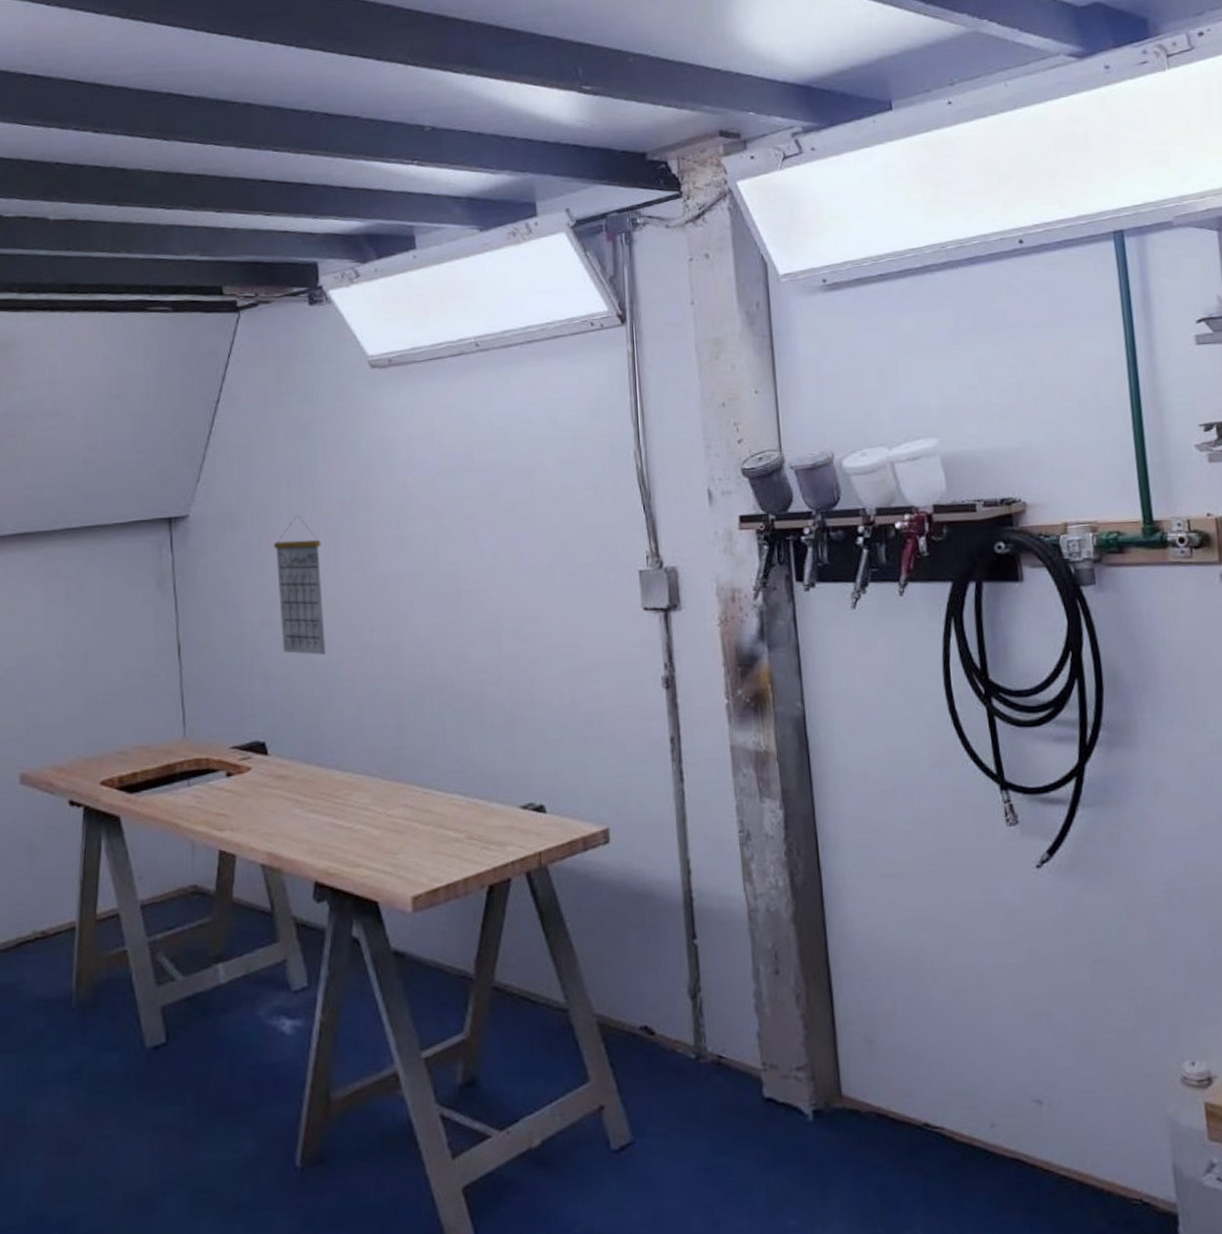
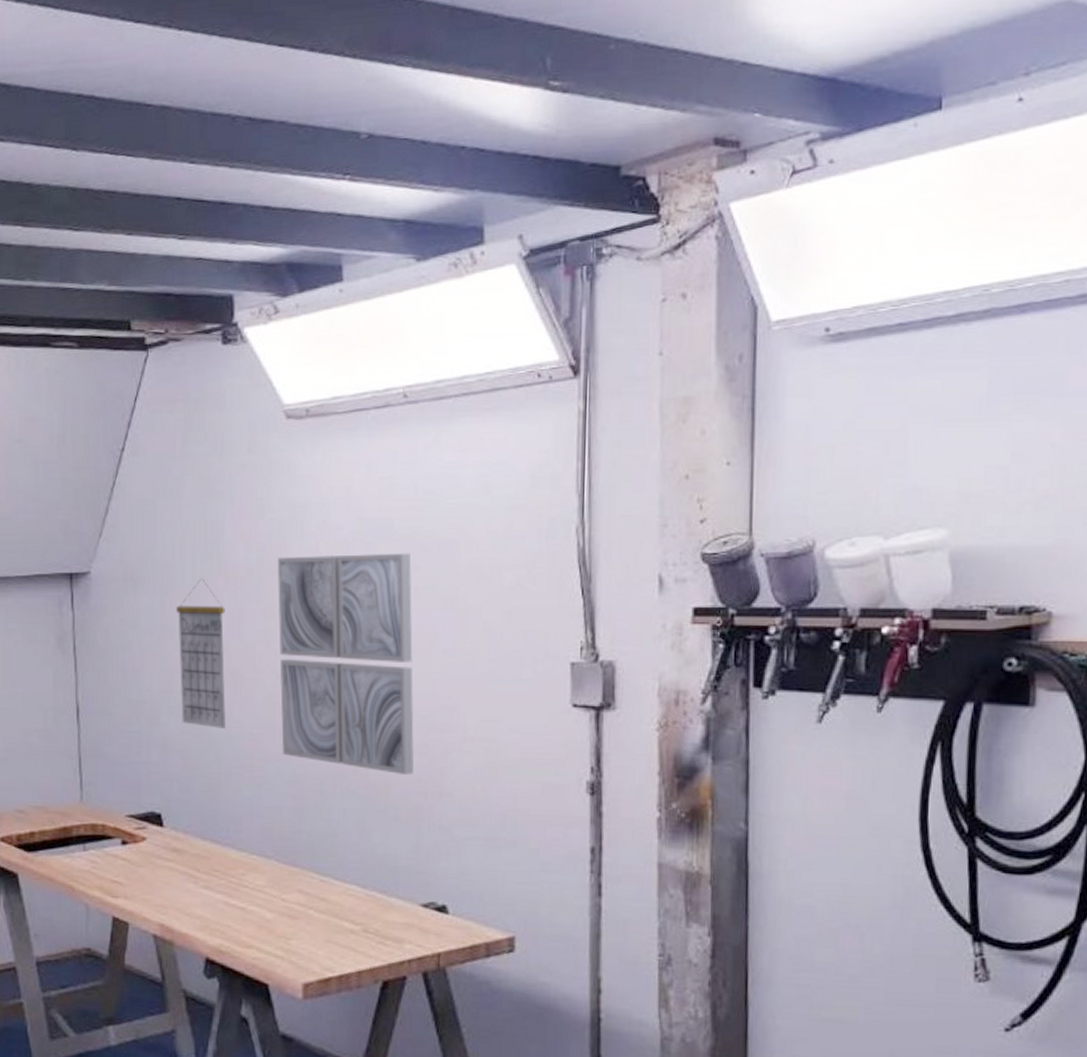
wall art: none [368,481,506,685] -> present [277,553,415,776]

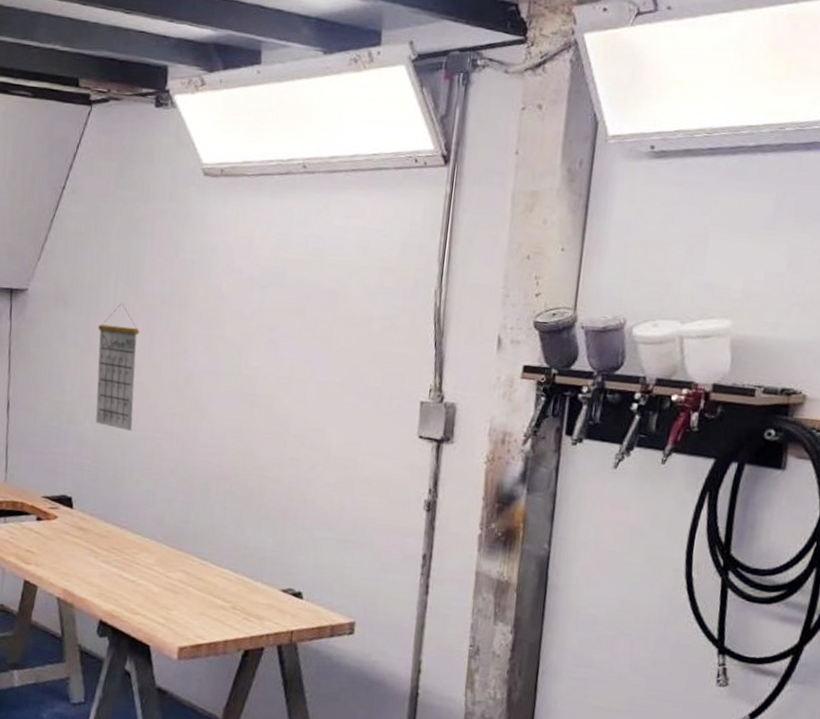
wall art: present [277,553,415,776] -> none [177,292,298,483]

